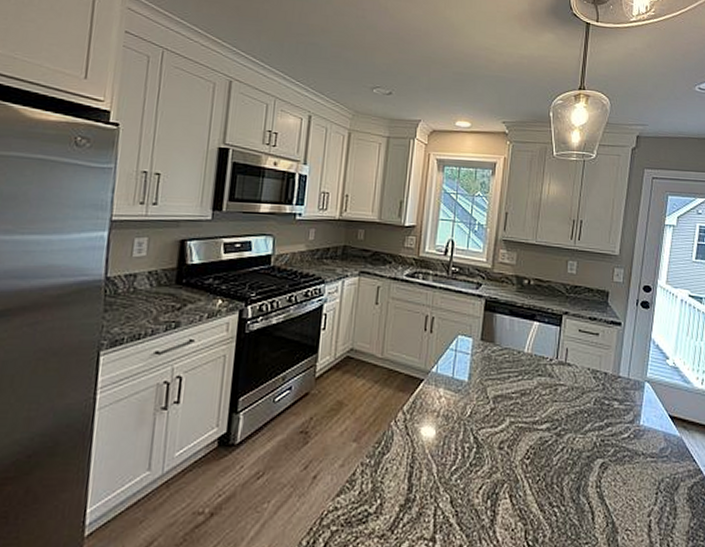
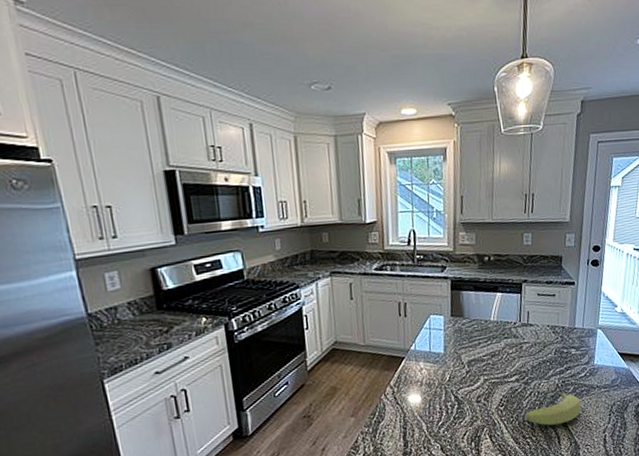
banana: none [555,454,622,495] -> present [525,392,581,426]

